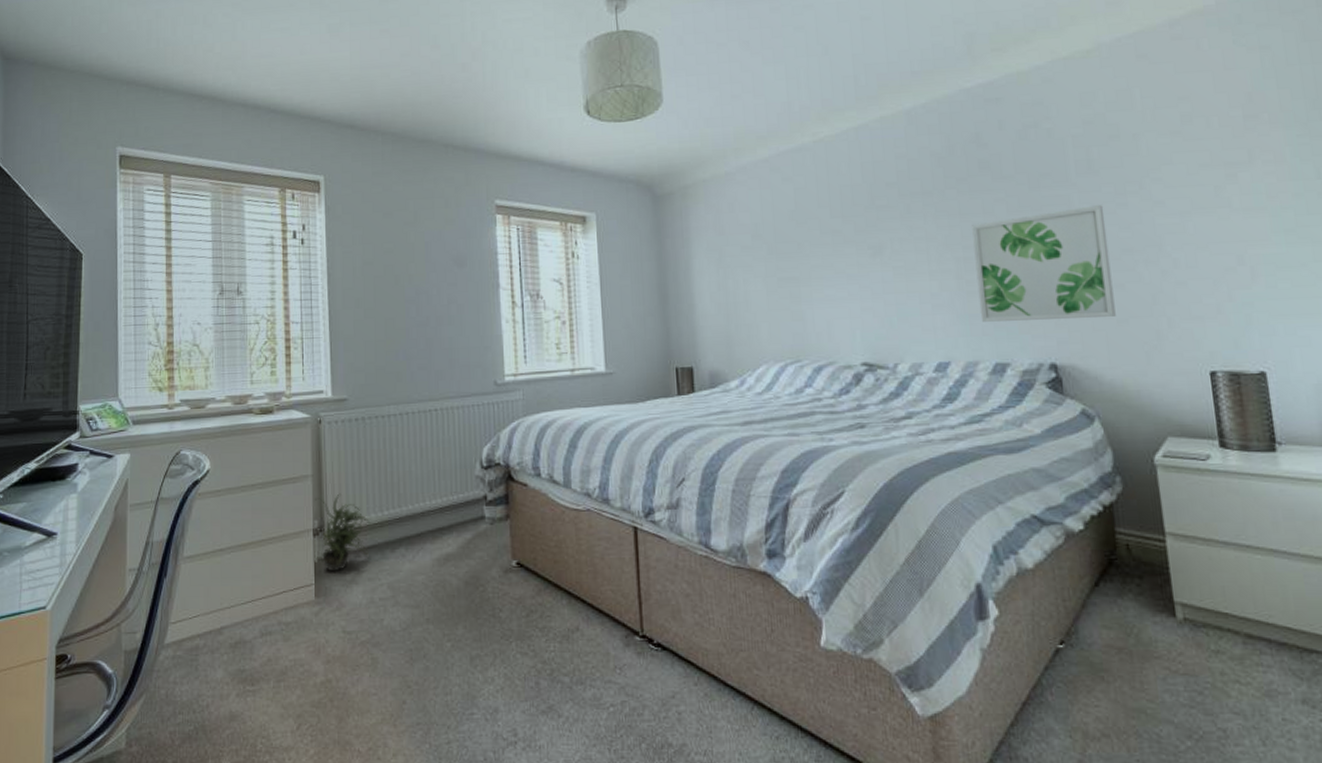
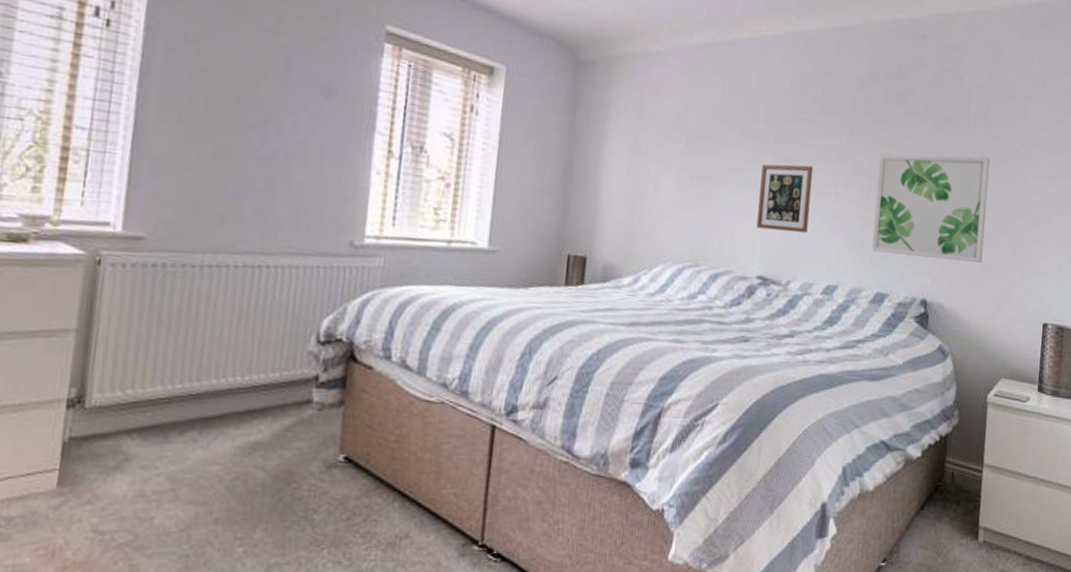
potted plant: present [315,493,371,571] -> none [65,356,155,454]
picture frame: none [846,249,907,318] -> present [756,164,813,234]

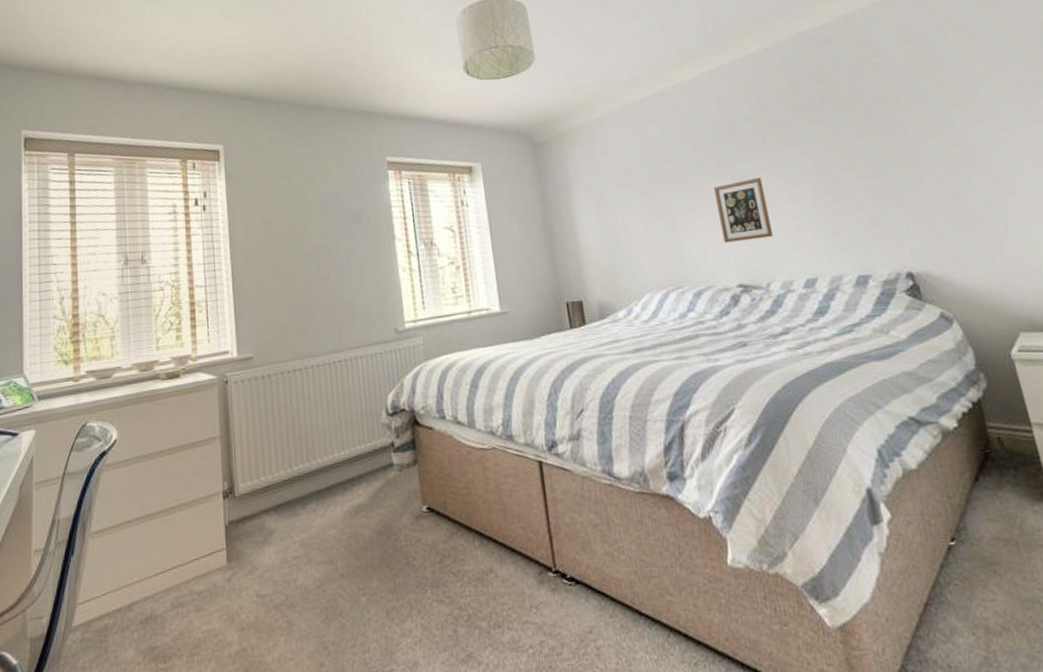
wall art: present [871,154,990,263] -> none [821,126,959,239]

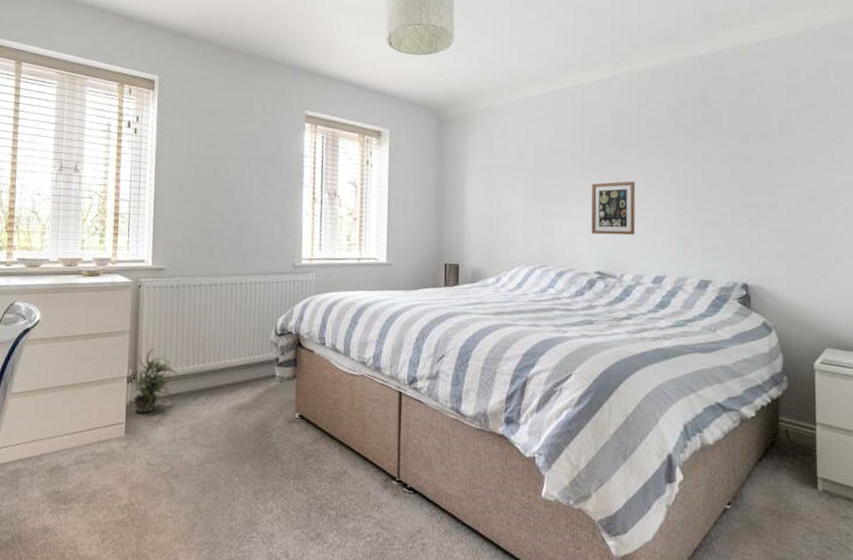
potted plant: none [224,452,281,533] -> present [128,348,178,413]

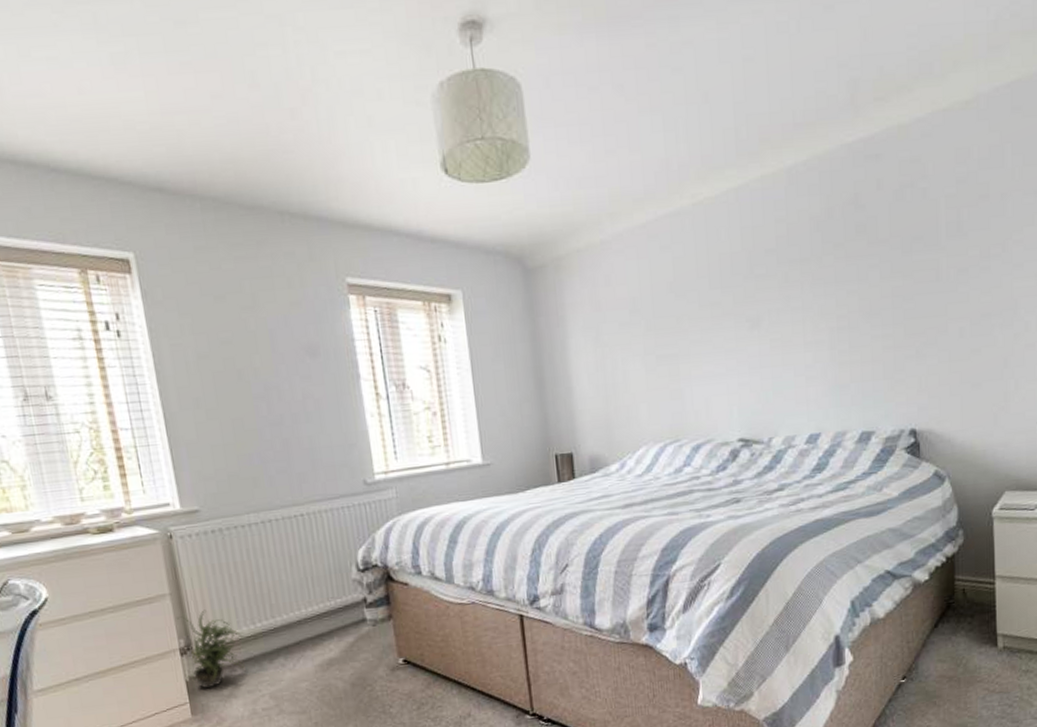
picture frame: present [591,181,635,236] -> none [725,320,782,394]

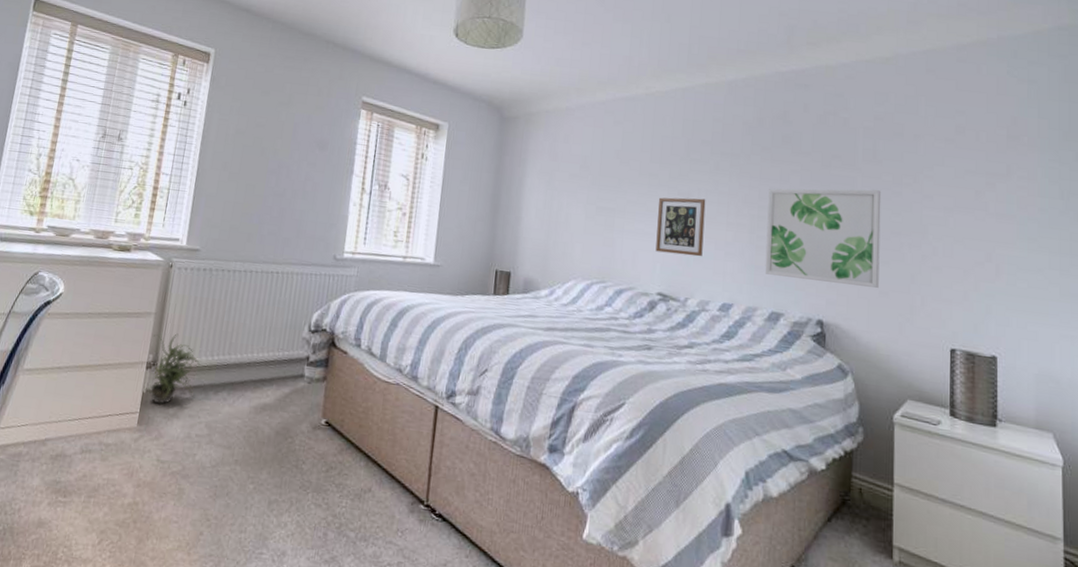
picture frame: none [725,320,782,394] -> present [655,197,706,257]
wall art: none [846,269,971,392] -> present [764,189,881,288]

